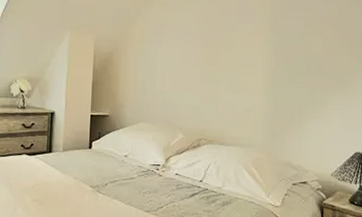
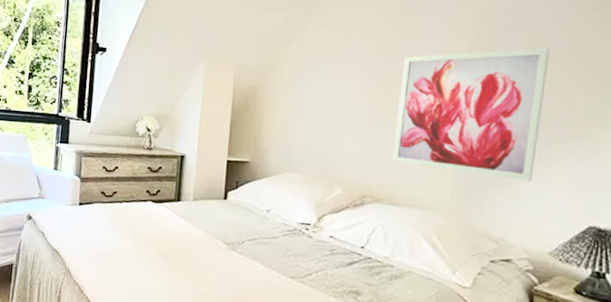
wall art: none [219,21,322,121] -> present [392,48,550,181]

